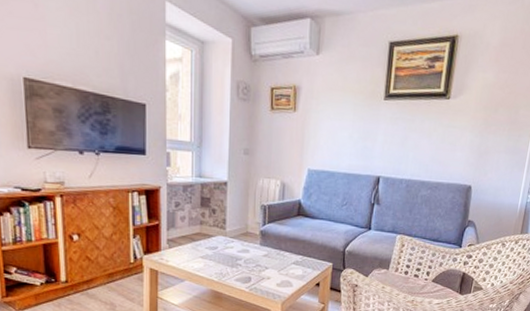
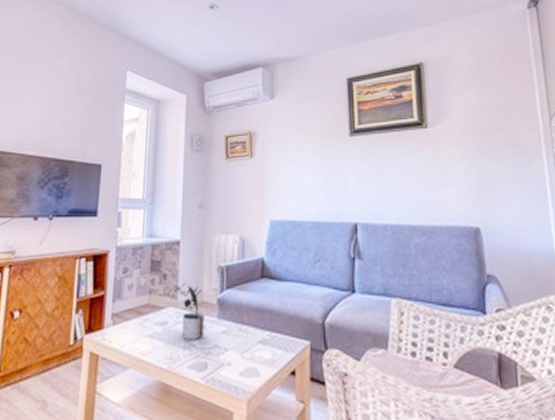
potted plant: none [224,216,249,261] -> present [176,281,204,340]

